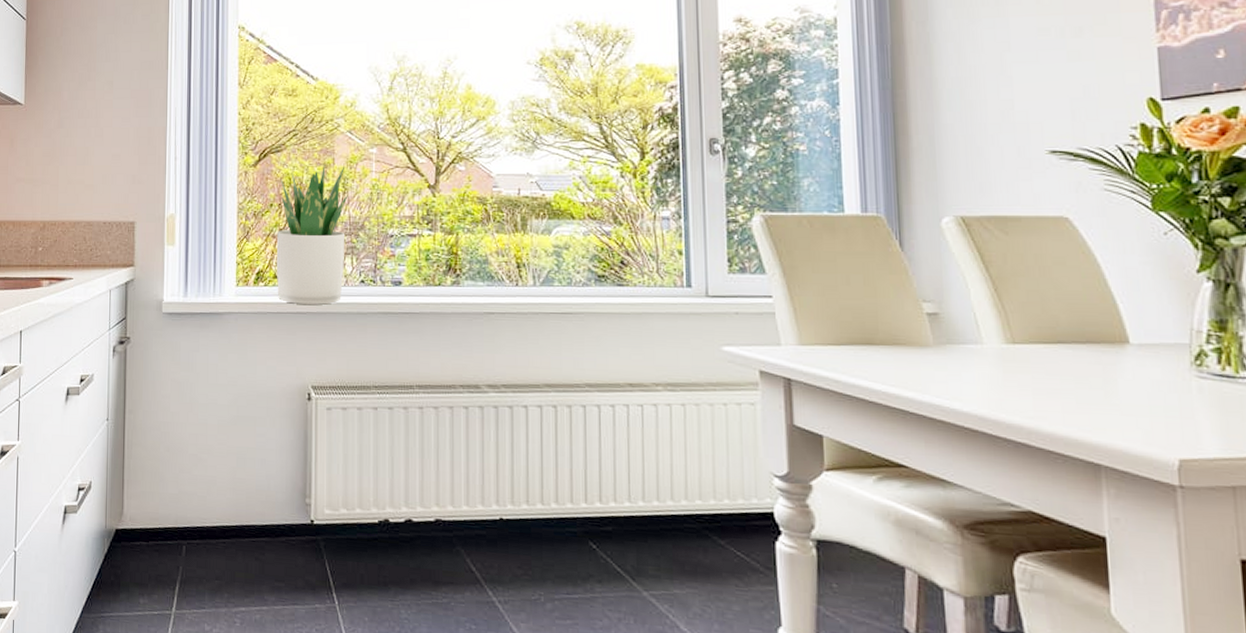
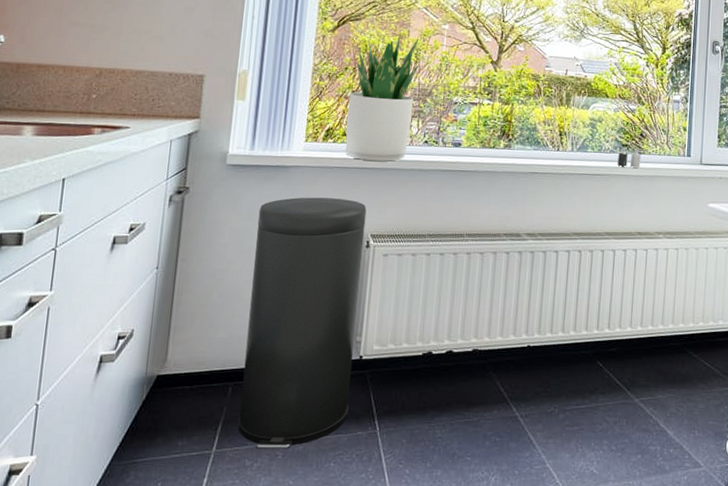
pedal bin: none [194,345,305,617] -> present [237,197,367,449]
candle: none [593,279,624,303] -> present [617,148,641,168]

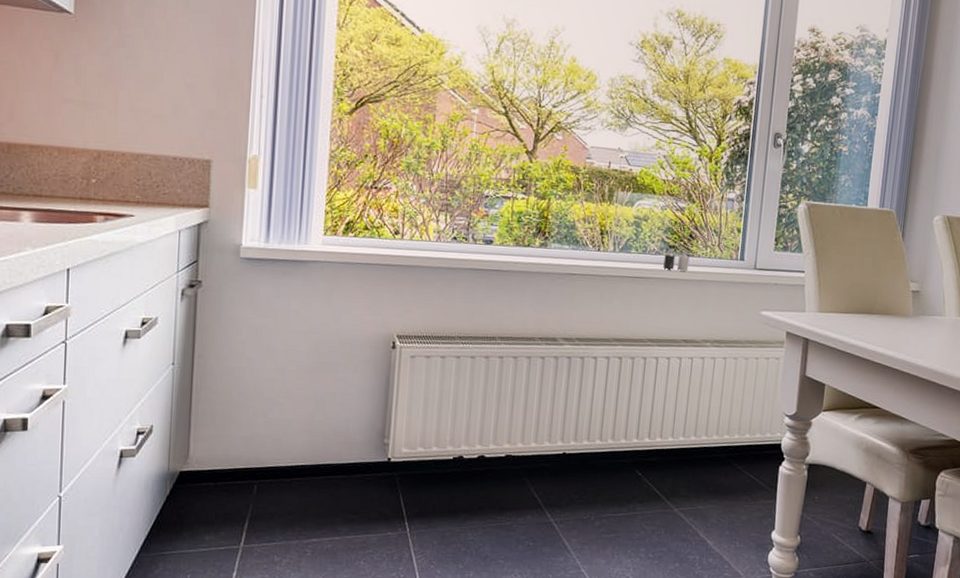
pedal bin: present [237,197,367,449] -> none [264,294,392,547]
planter: present [345,36,419,162] -> none [367,120,447,259]

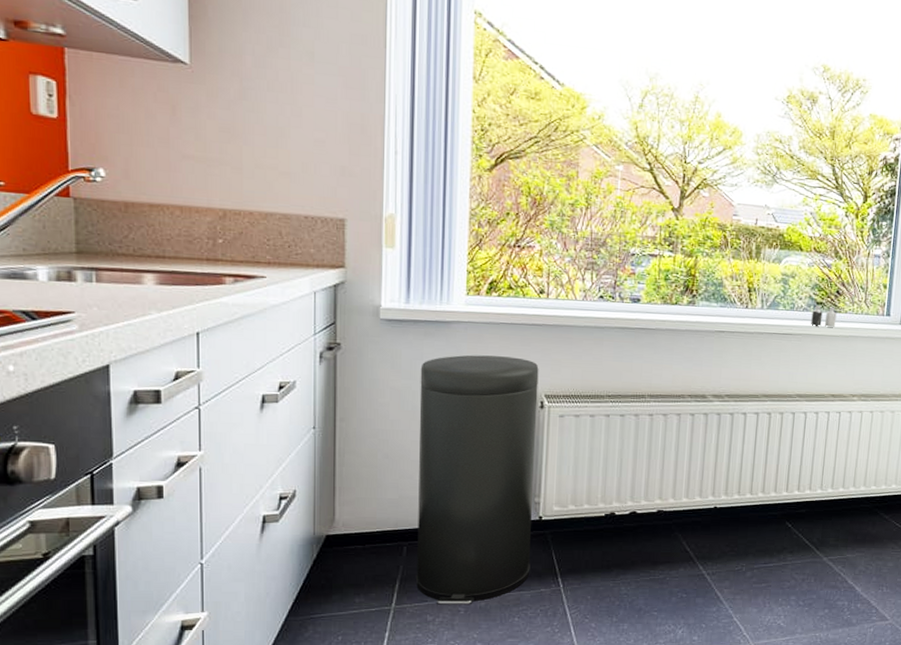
pedal bin: none [264,294,392,547] -> present [415,355,539,605]

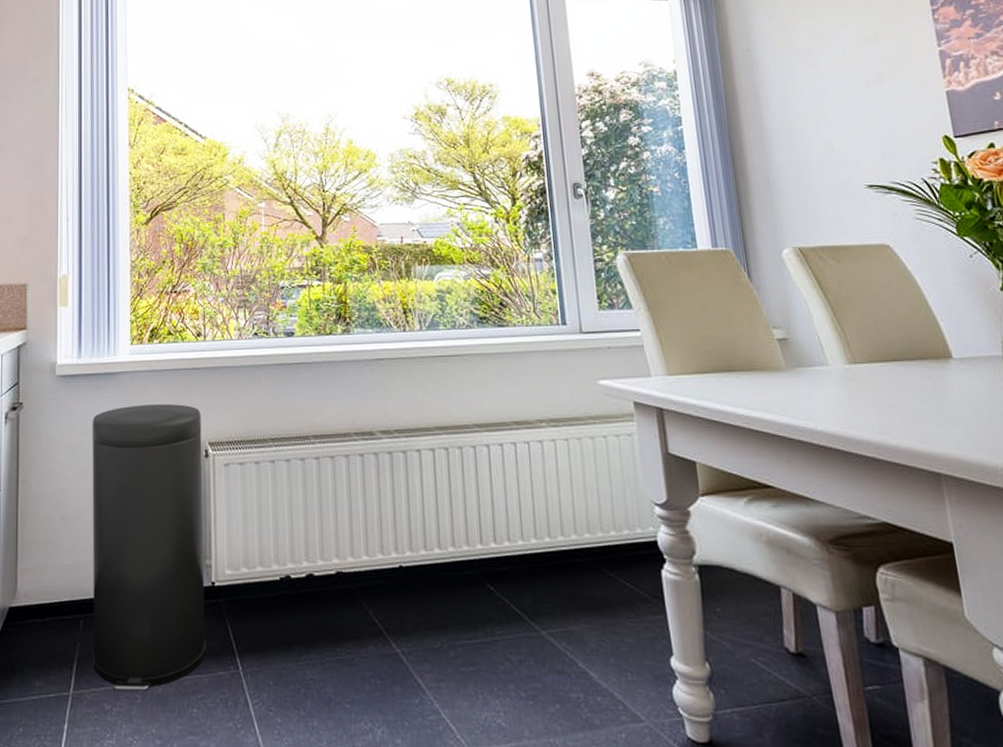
candle: present [811,306,837,327] -> none [476,321,506,344]

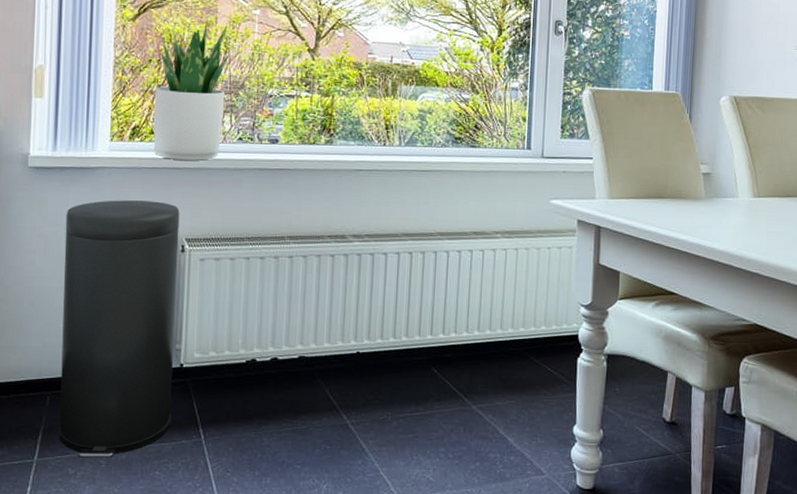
planter: none [170,220,239,361] -> present [153,23,229,161]

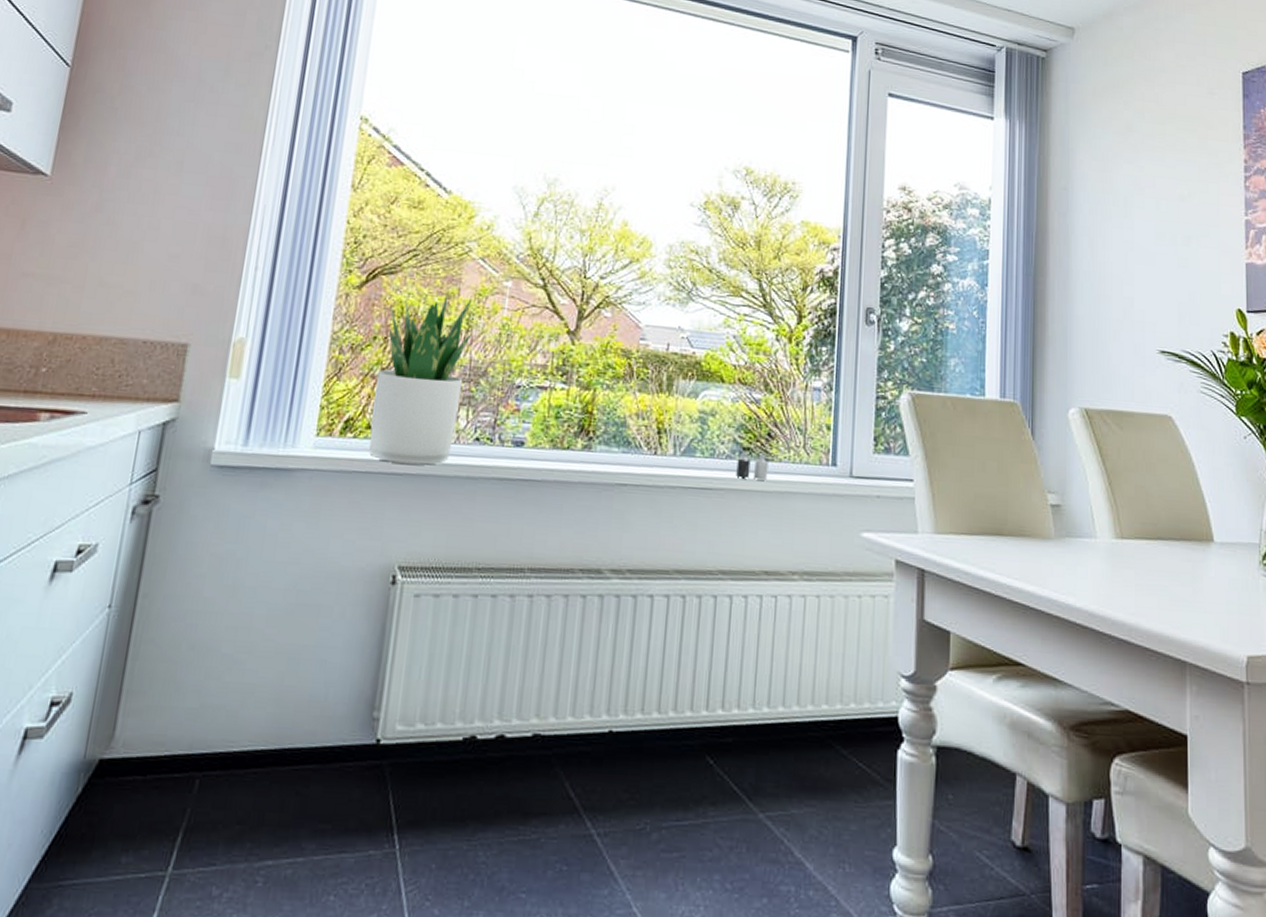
pedal bin: present [58,200,180,458] -> none [204,512,394,873]
candle: none [450,141,476,163] -> present [736,452,769,480]

